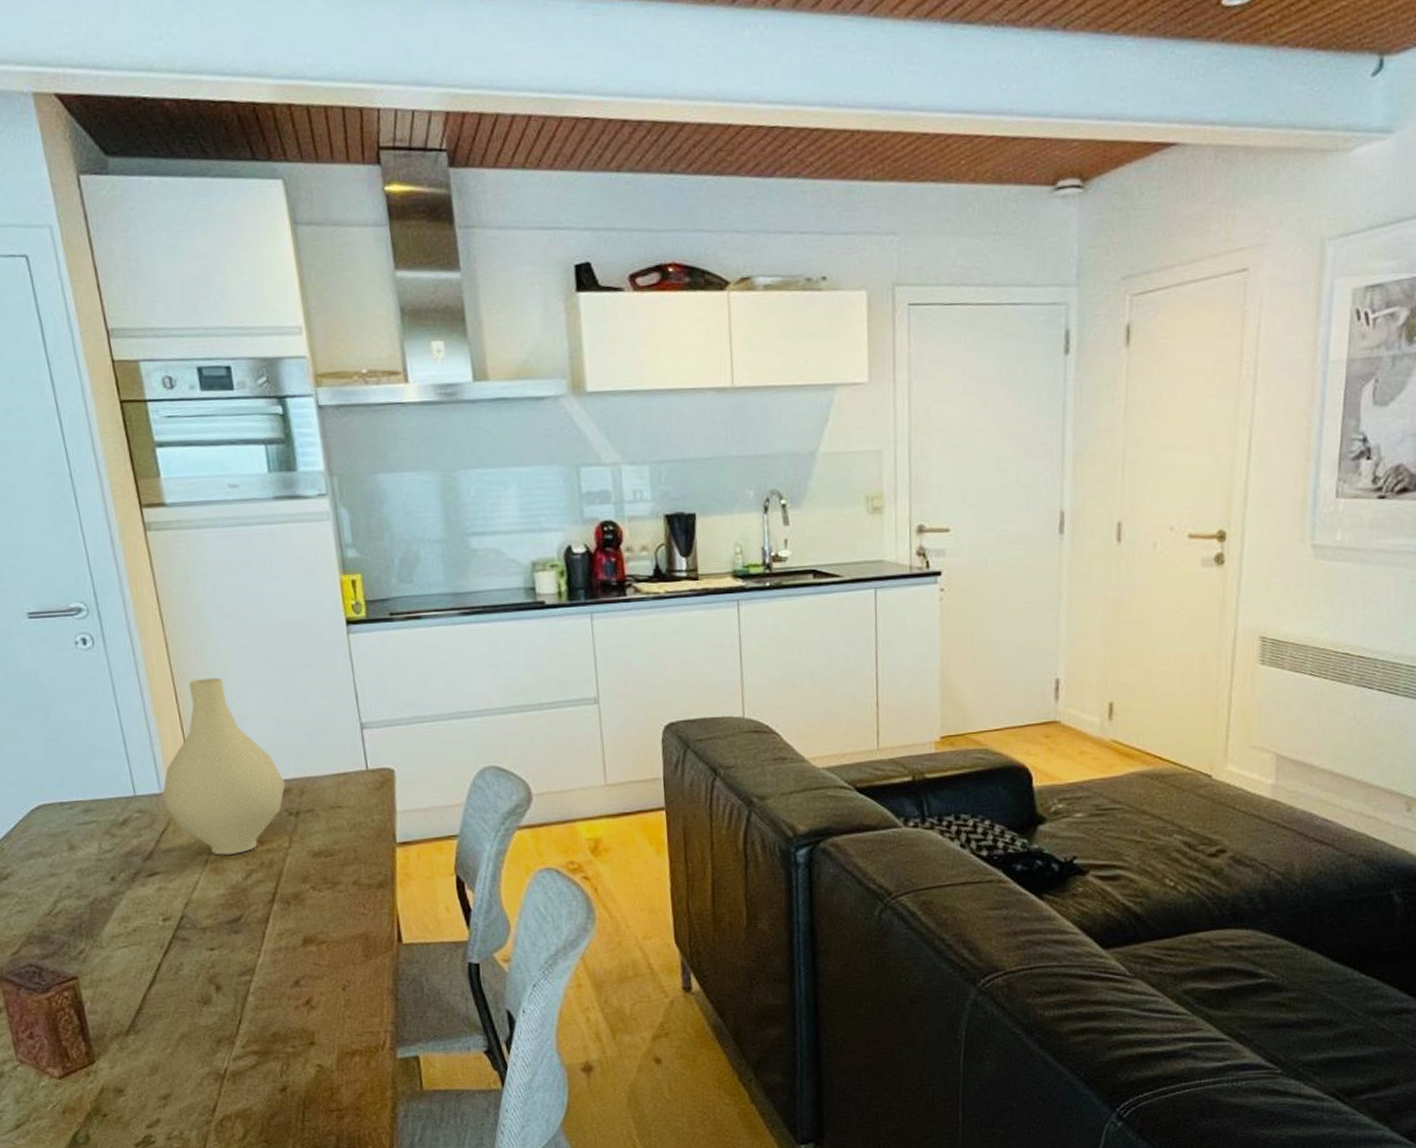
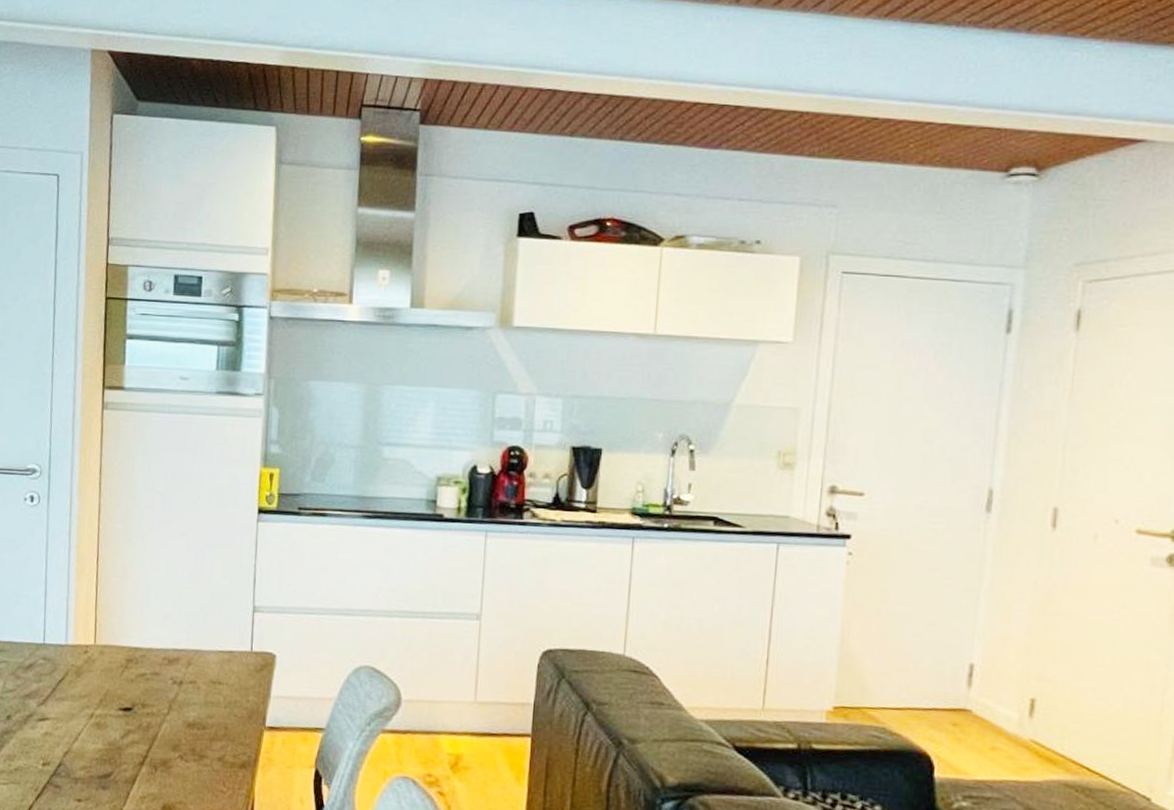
vase: present [161,677,285,855] -> none [66,545,176,713]

